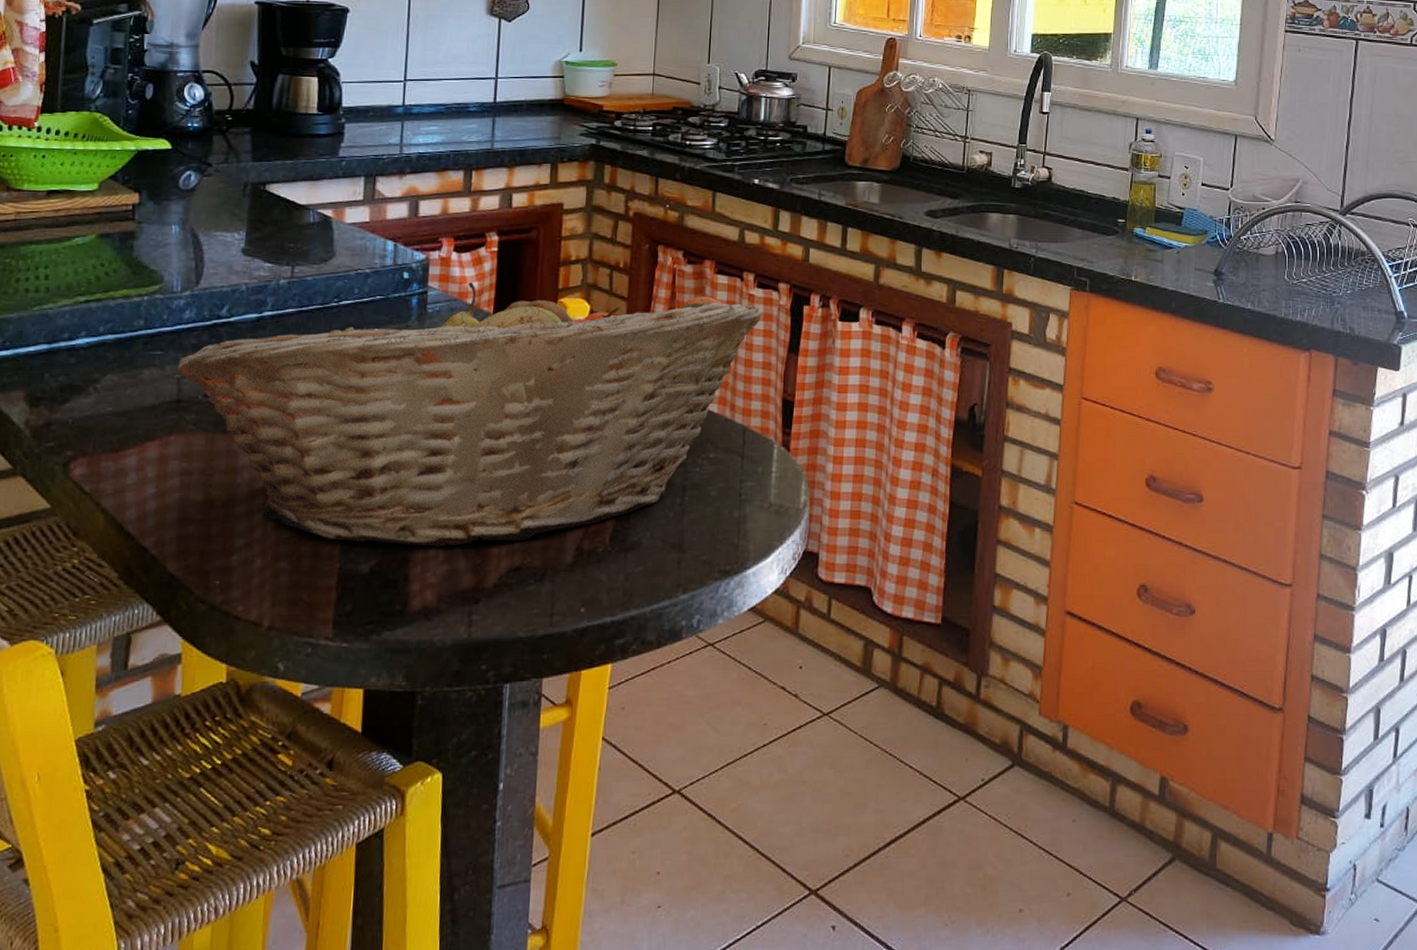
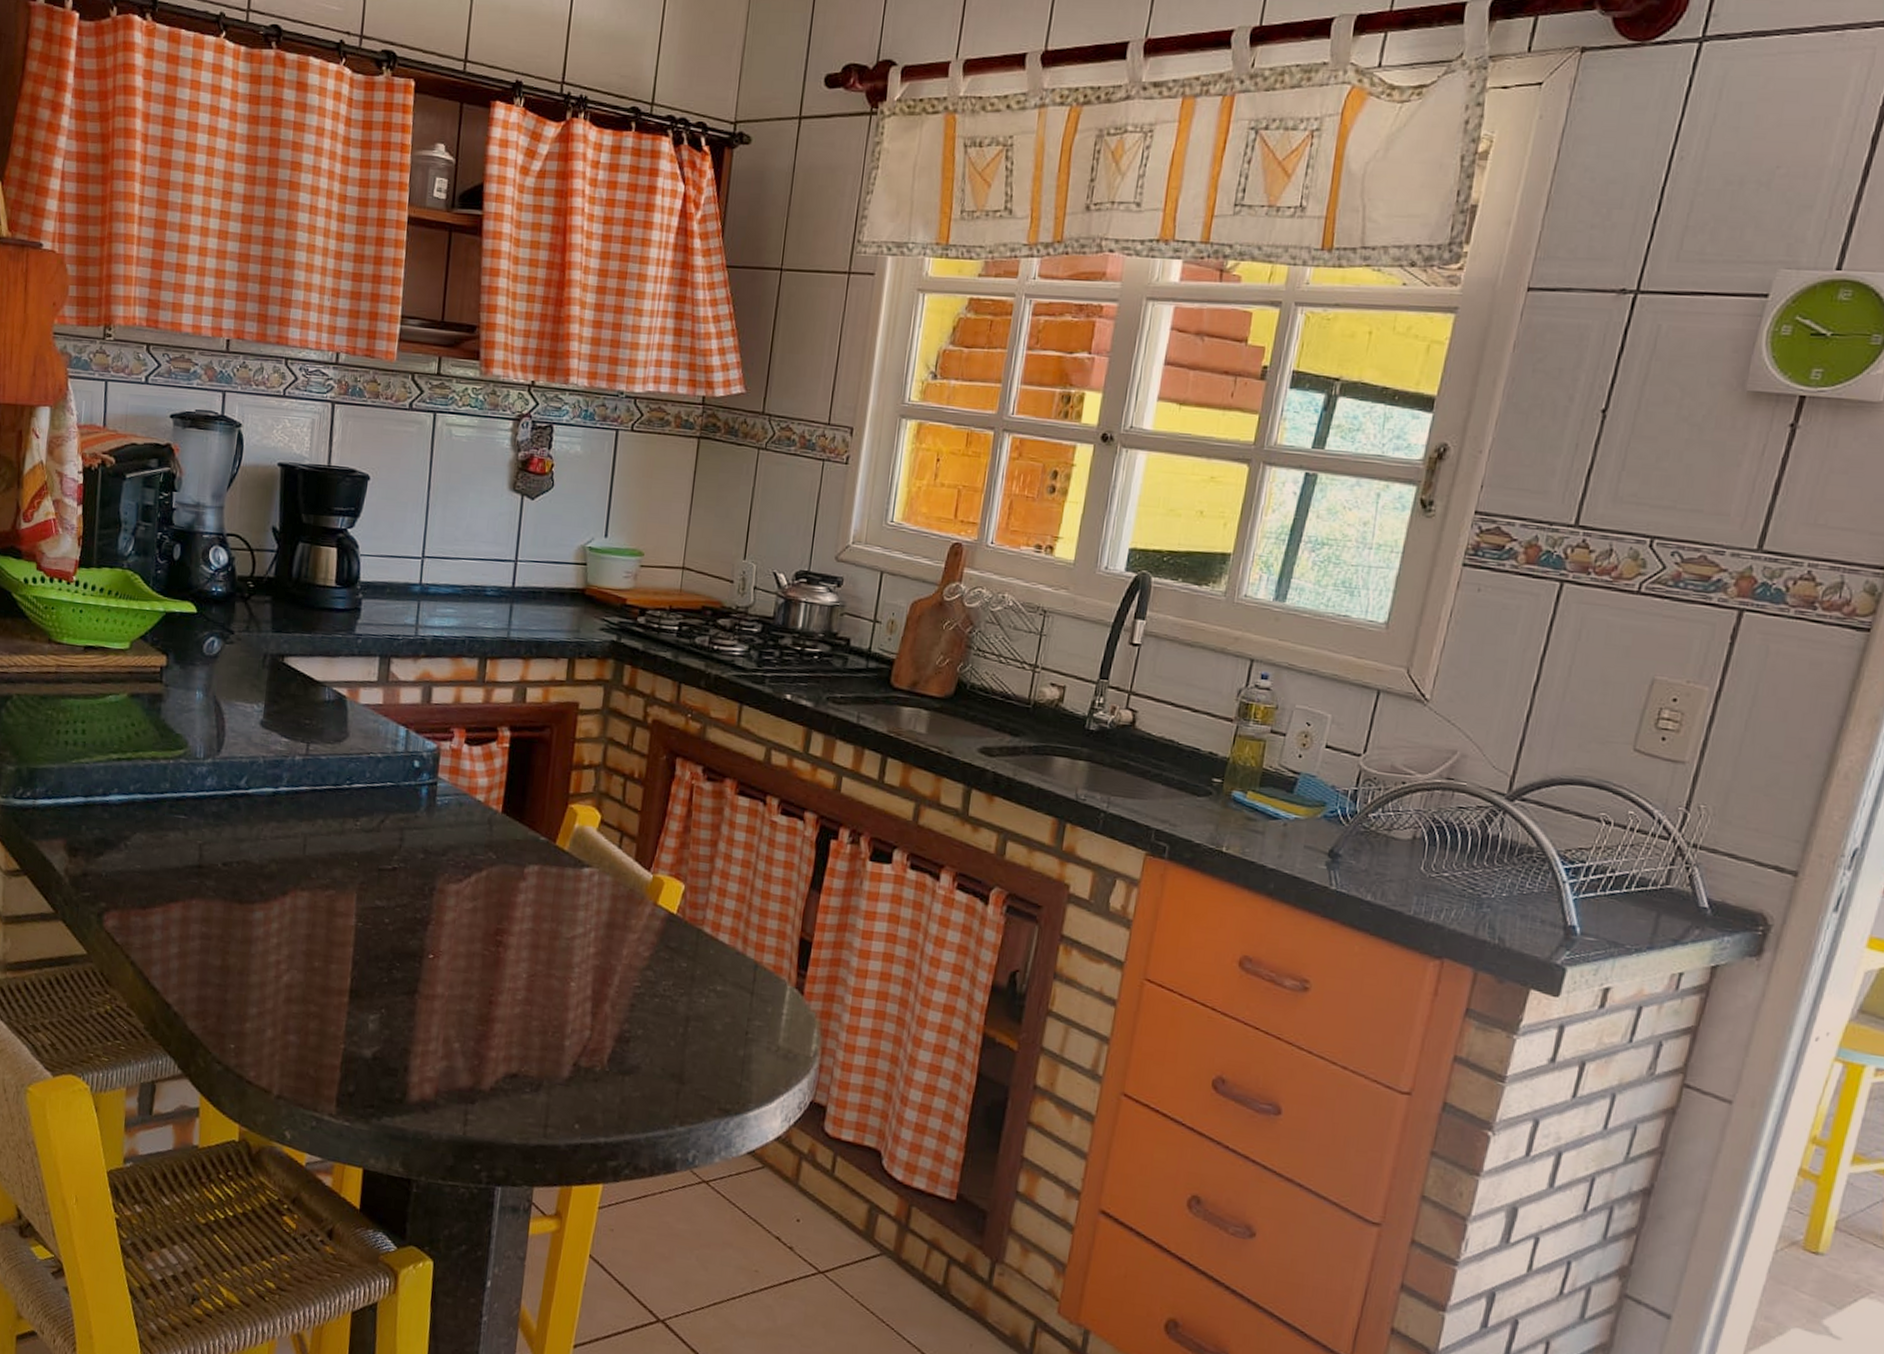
fruit basket: present [176,282,762,547] -> none [198,777,784,1049]

